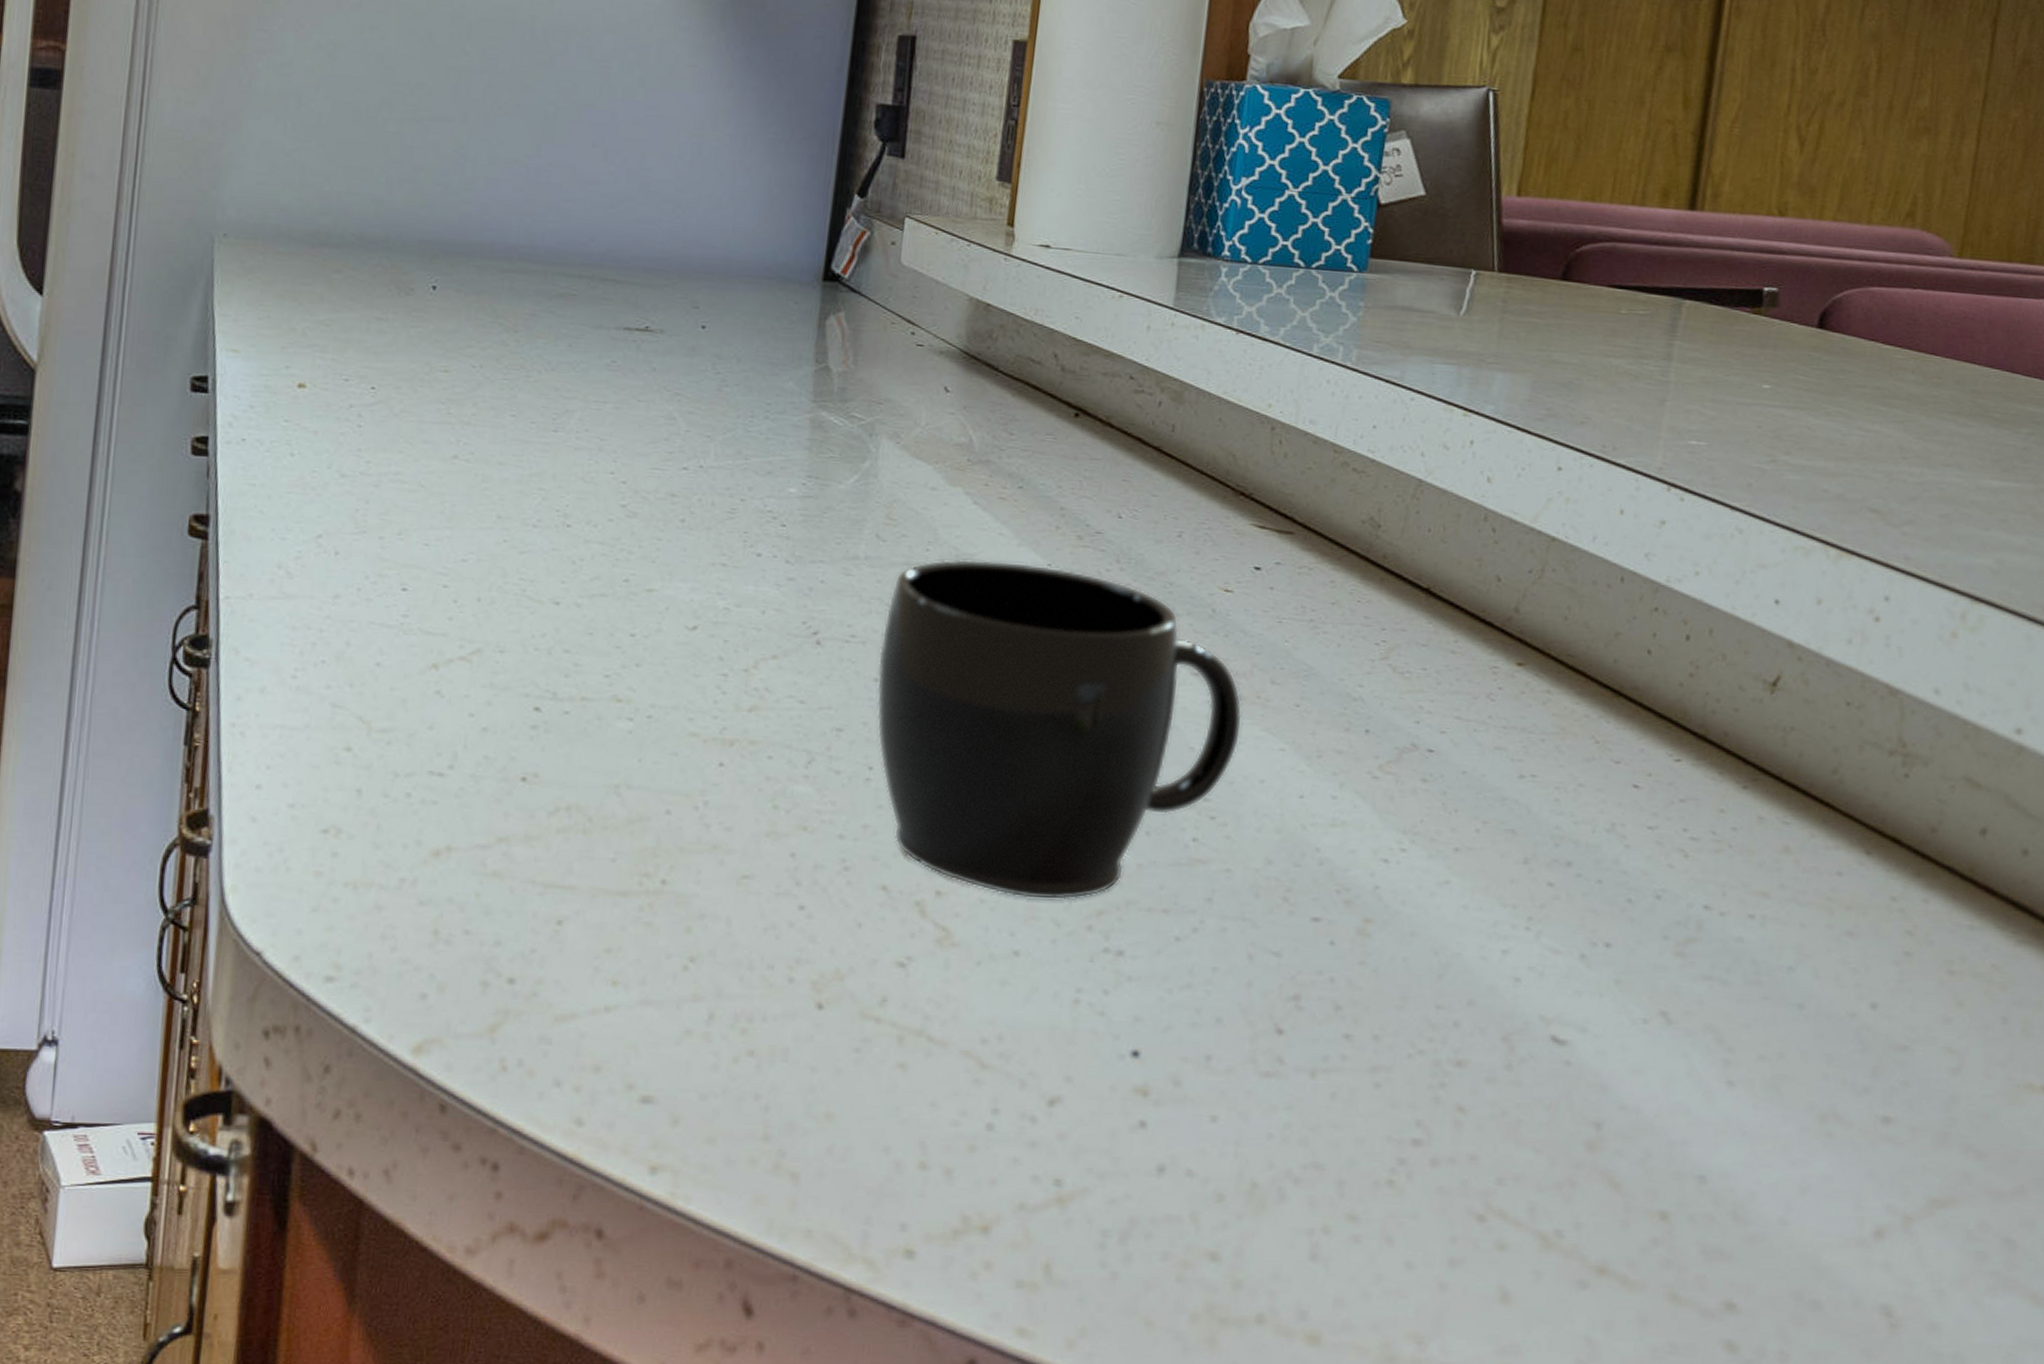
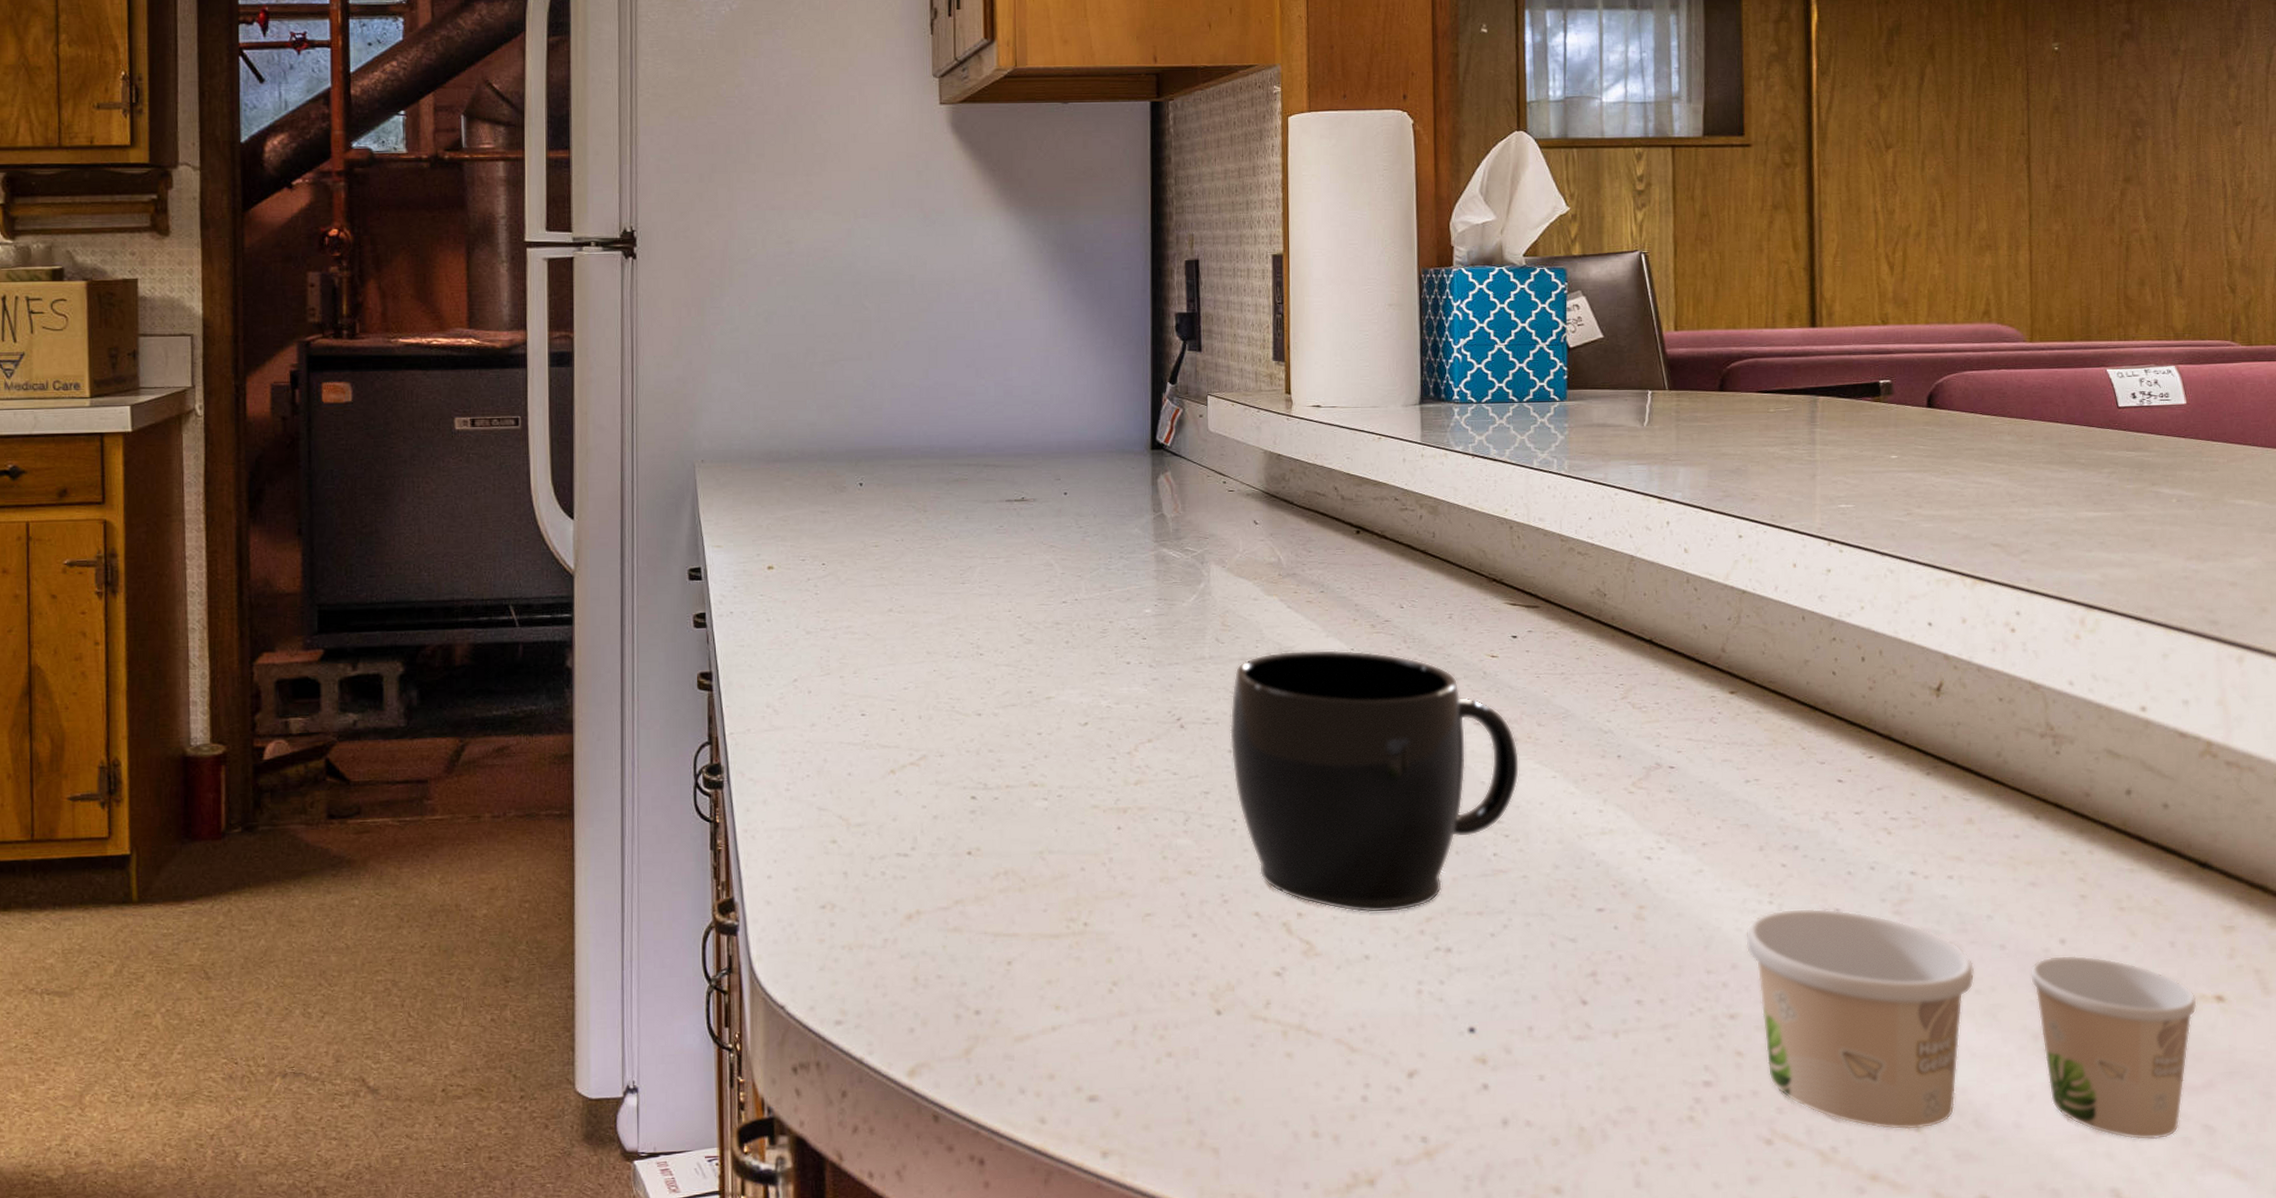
paper cup: none [1489,938,2022,1252] -> present [1745,908,2197,1140]

